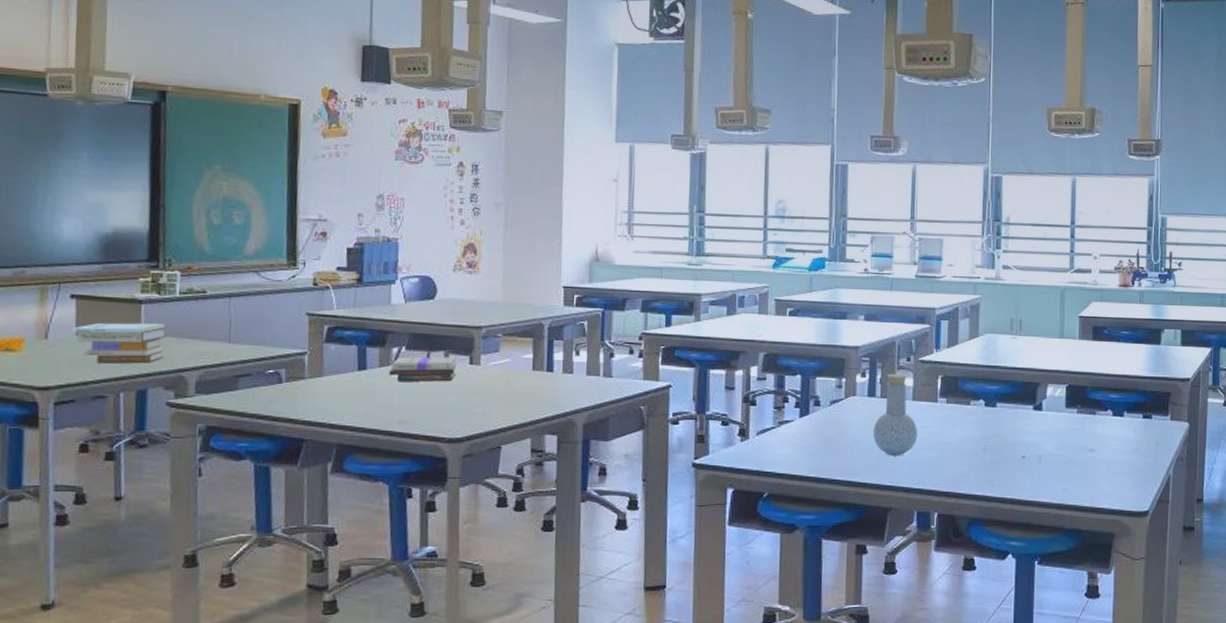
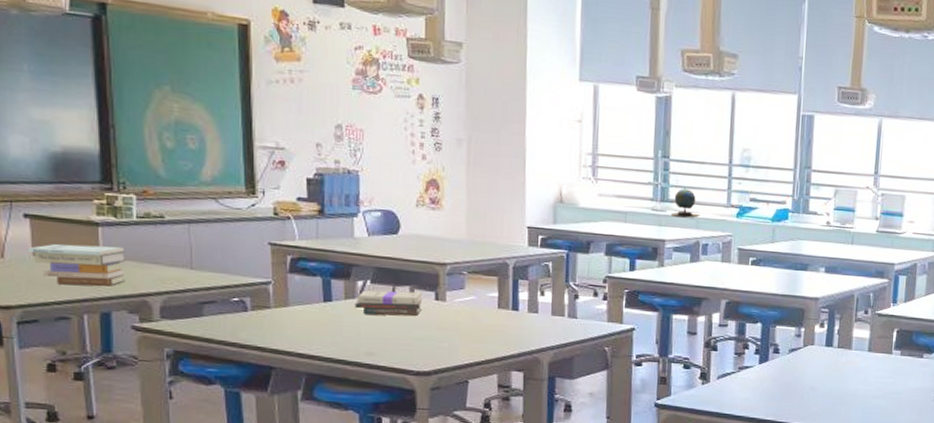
globe: none [706,241,735,271] -> present [671,187,699,218]
flask: present [872,373,918,456] -> none [829,325,872,404]

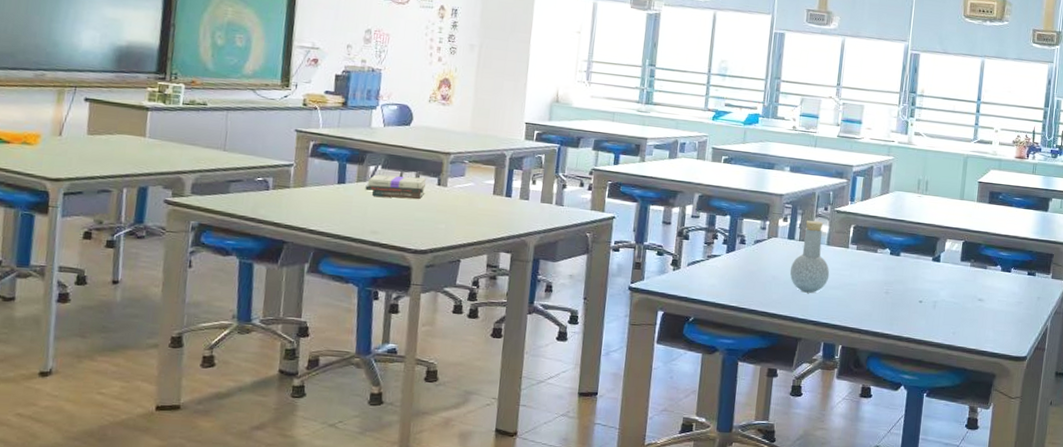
books: present [27,243,125,286] -> none [82,125,169,164]
globe: present [671,187,699,218] -> none [654,92,679,119]
flask: none [829,325,872,404] -> present [789,220,830,293]

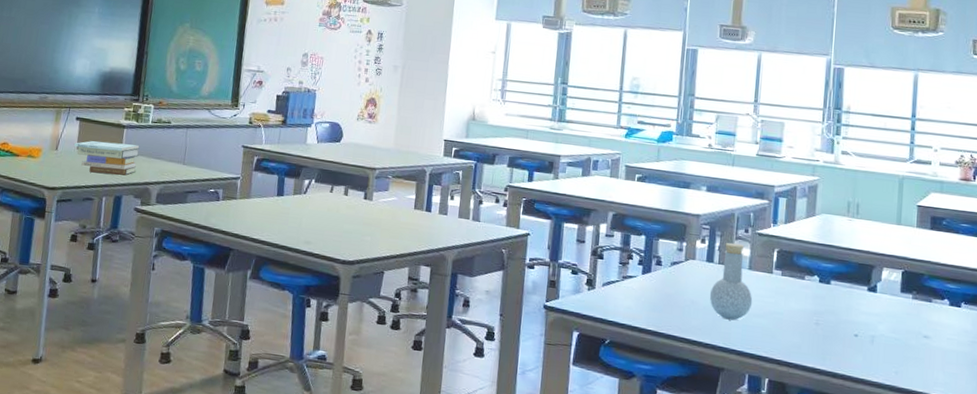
books: none [82,125,169,164] -> present [73,141,140,176]
books: present [365,174,427,199] -> none [300,188,354,212]

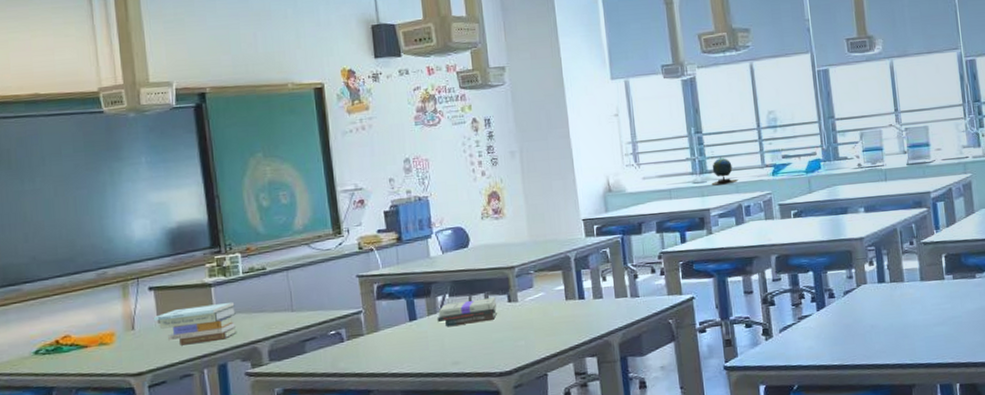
books: none [300,188,354,212] -> present [437,297,498,327]
globe: none [566,110,591,137] -> present [711,157,737,186]
flask: present [709,242,753,321] -> none [887,257,931,336]

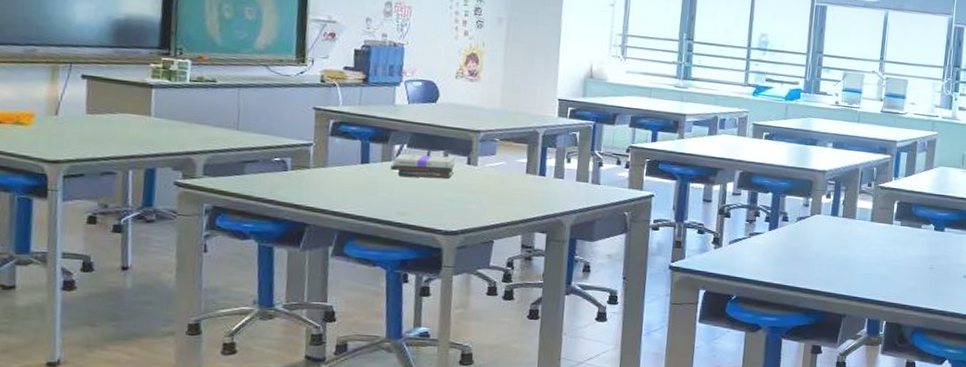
books: present [153,303,237,346] -> none [81,103,176,144]
globe: present [711,157,737,186] -> none [692,67,718,95]

